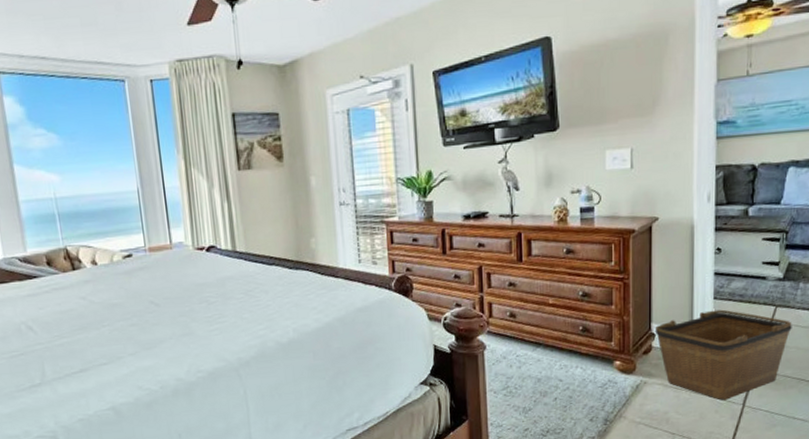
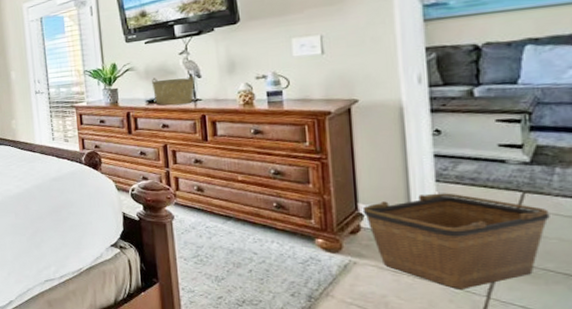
basket: none [469,187,512,222] -> present [152,75,194,106]

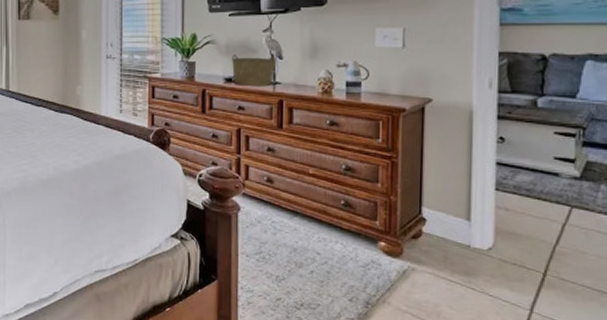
bicycle basket: present [362,193,550,289] -> none [425,202,592,302]

